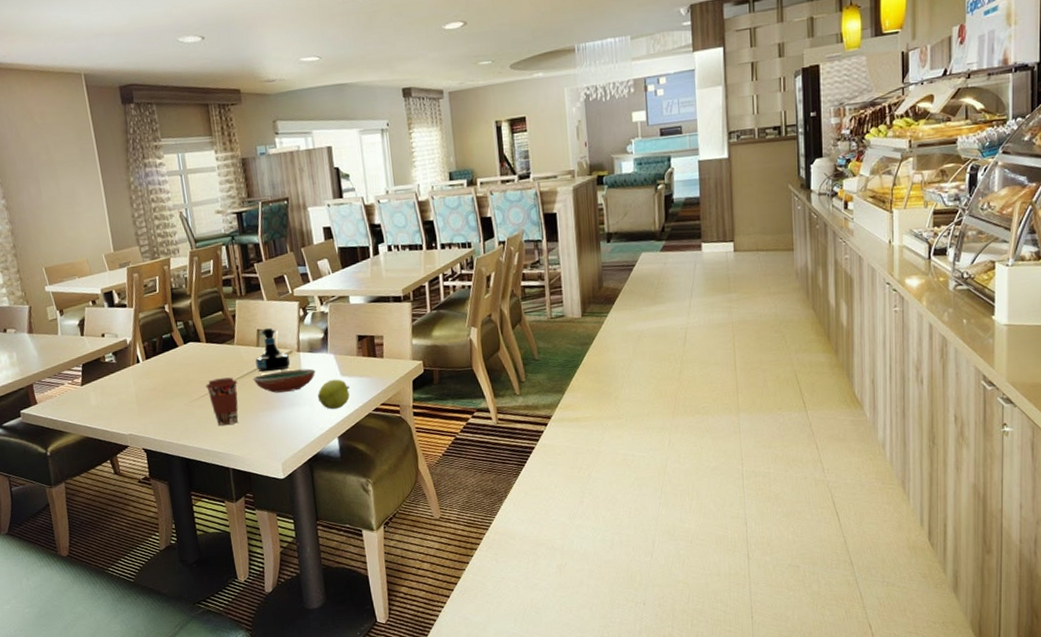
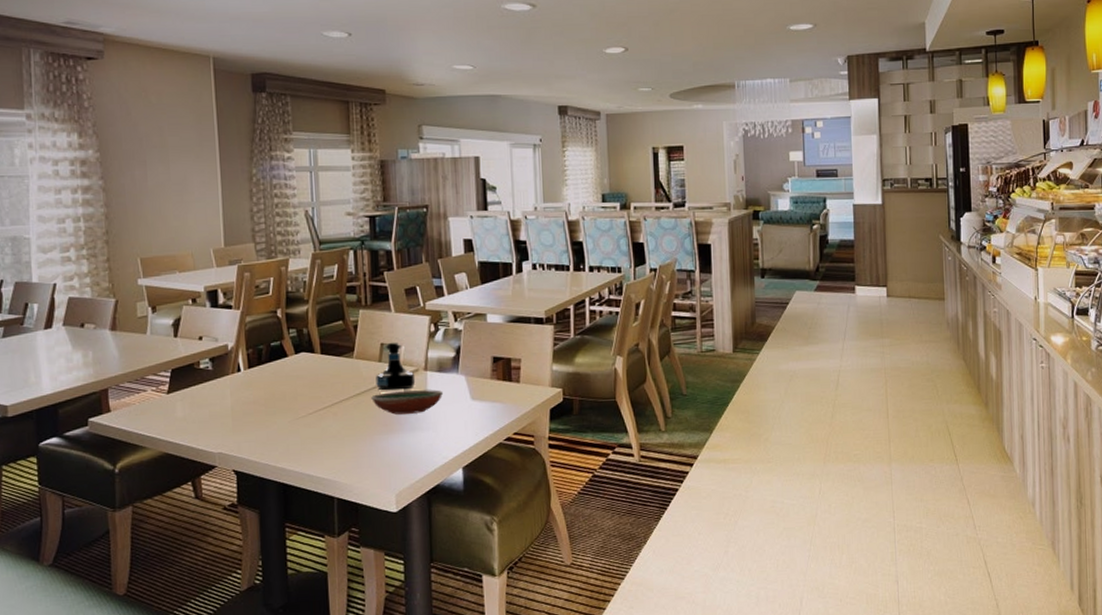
coffee cup: present [205,377,239,426] -> none [315,394,353,449]
apple: present [318,379,350,410] -> none [444,403,480,437]

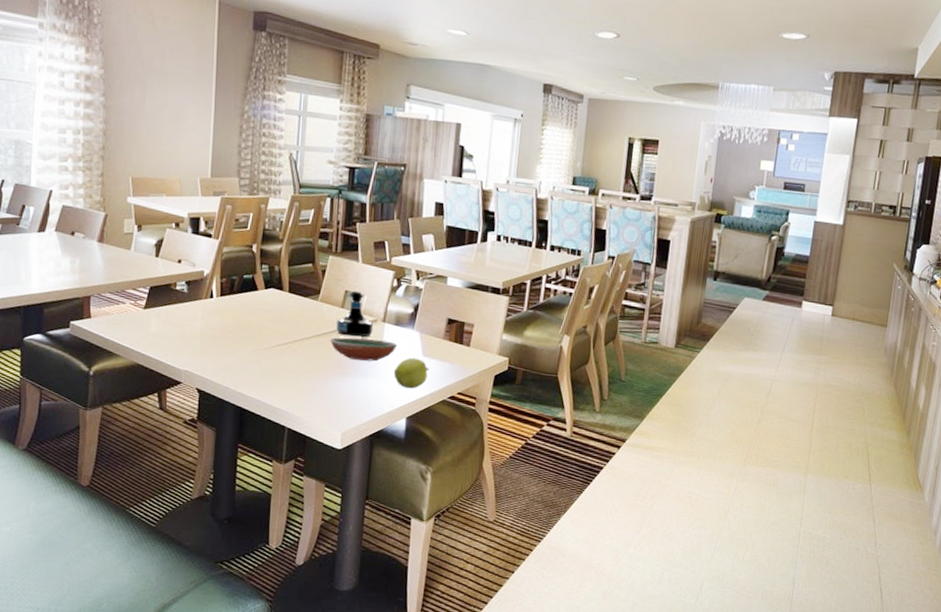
apple: none [444,403,480,437] -> present [394,357,429,389]

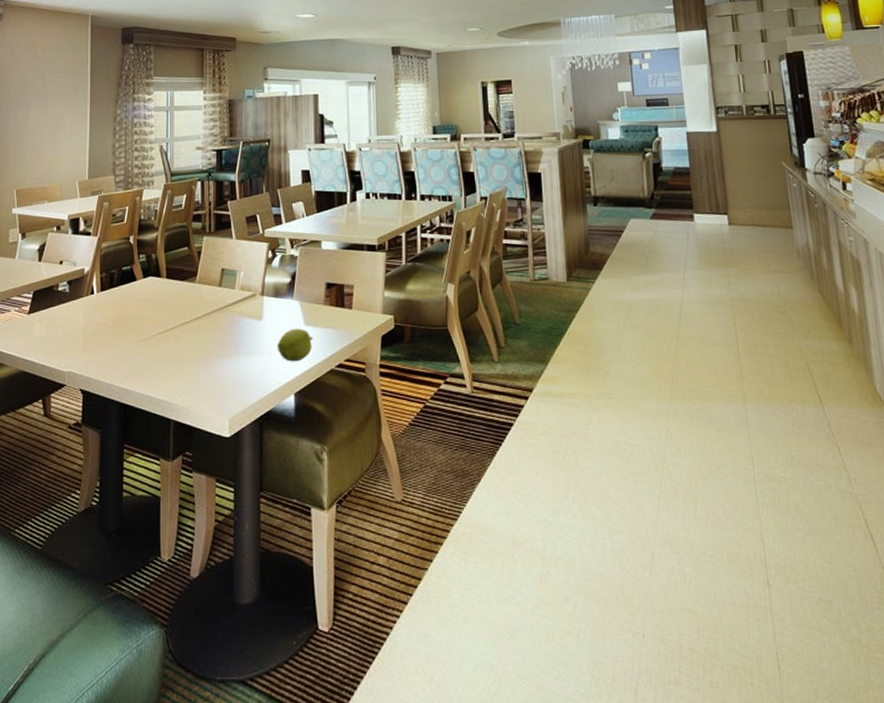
decorative bowl: present [330,337,398,361] -> none [210,314,279,338]
tequila bottle: present [336,291,374,337] -> none [215,268,253,315]

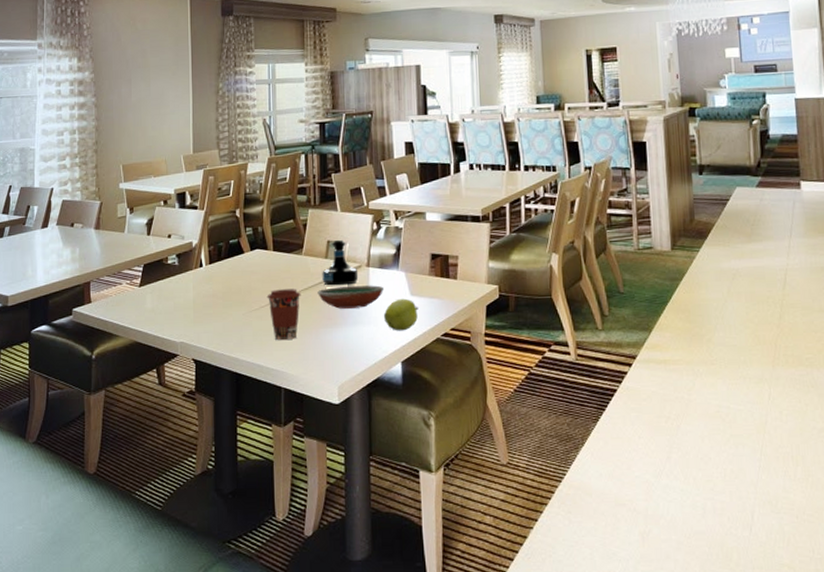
coffee cup: none [158,317,194,371] -> present [267,289,301,341]
decorative bowl: none [210,314,279,338] -> present [318,285,384,309]
tequila bottle: none [215,268,253,315] -> present [322,240,359,286]

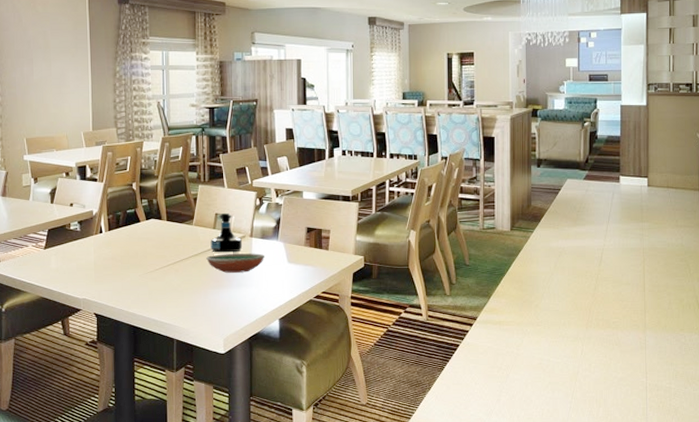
coffee cup: present [267,289,301,341] -> none [161,254,192,299]
apple: present [384,298,419,331] -> none [265,265,295,293]

